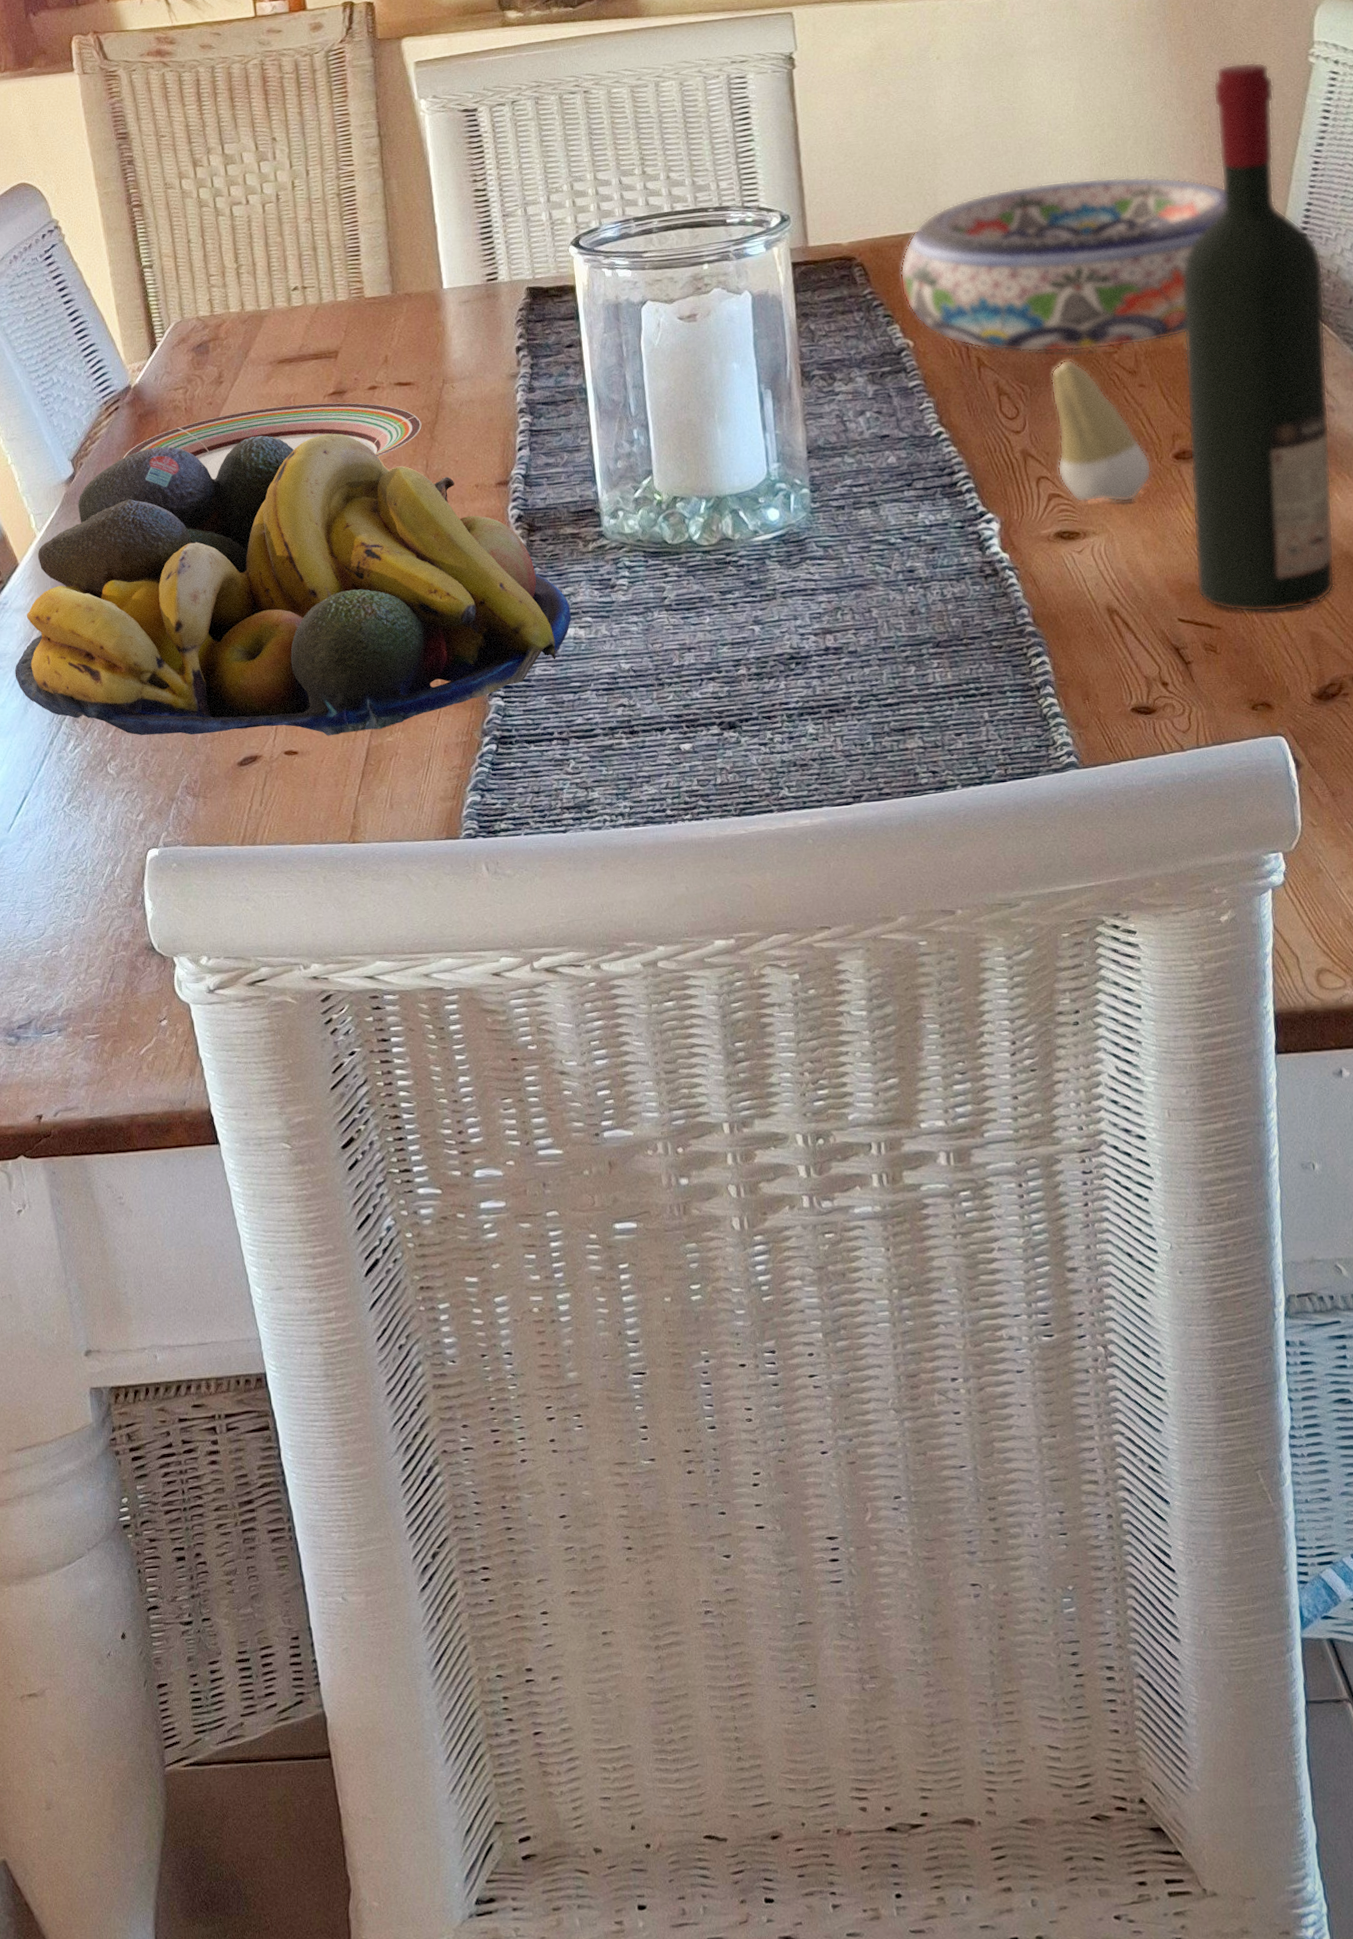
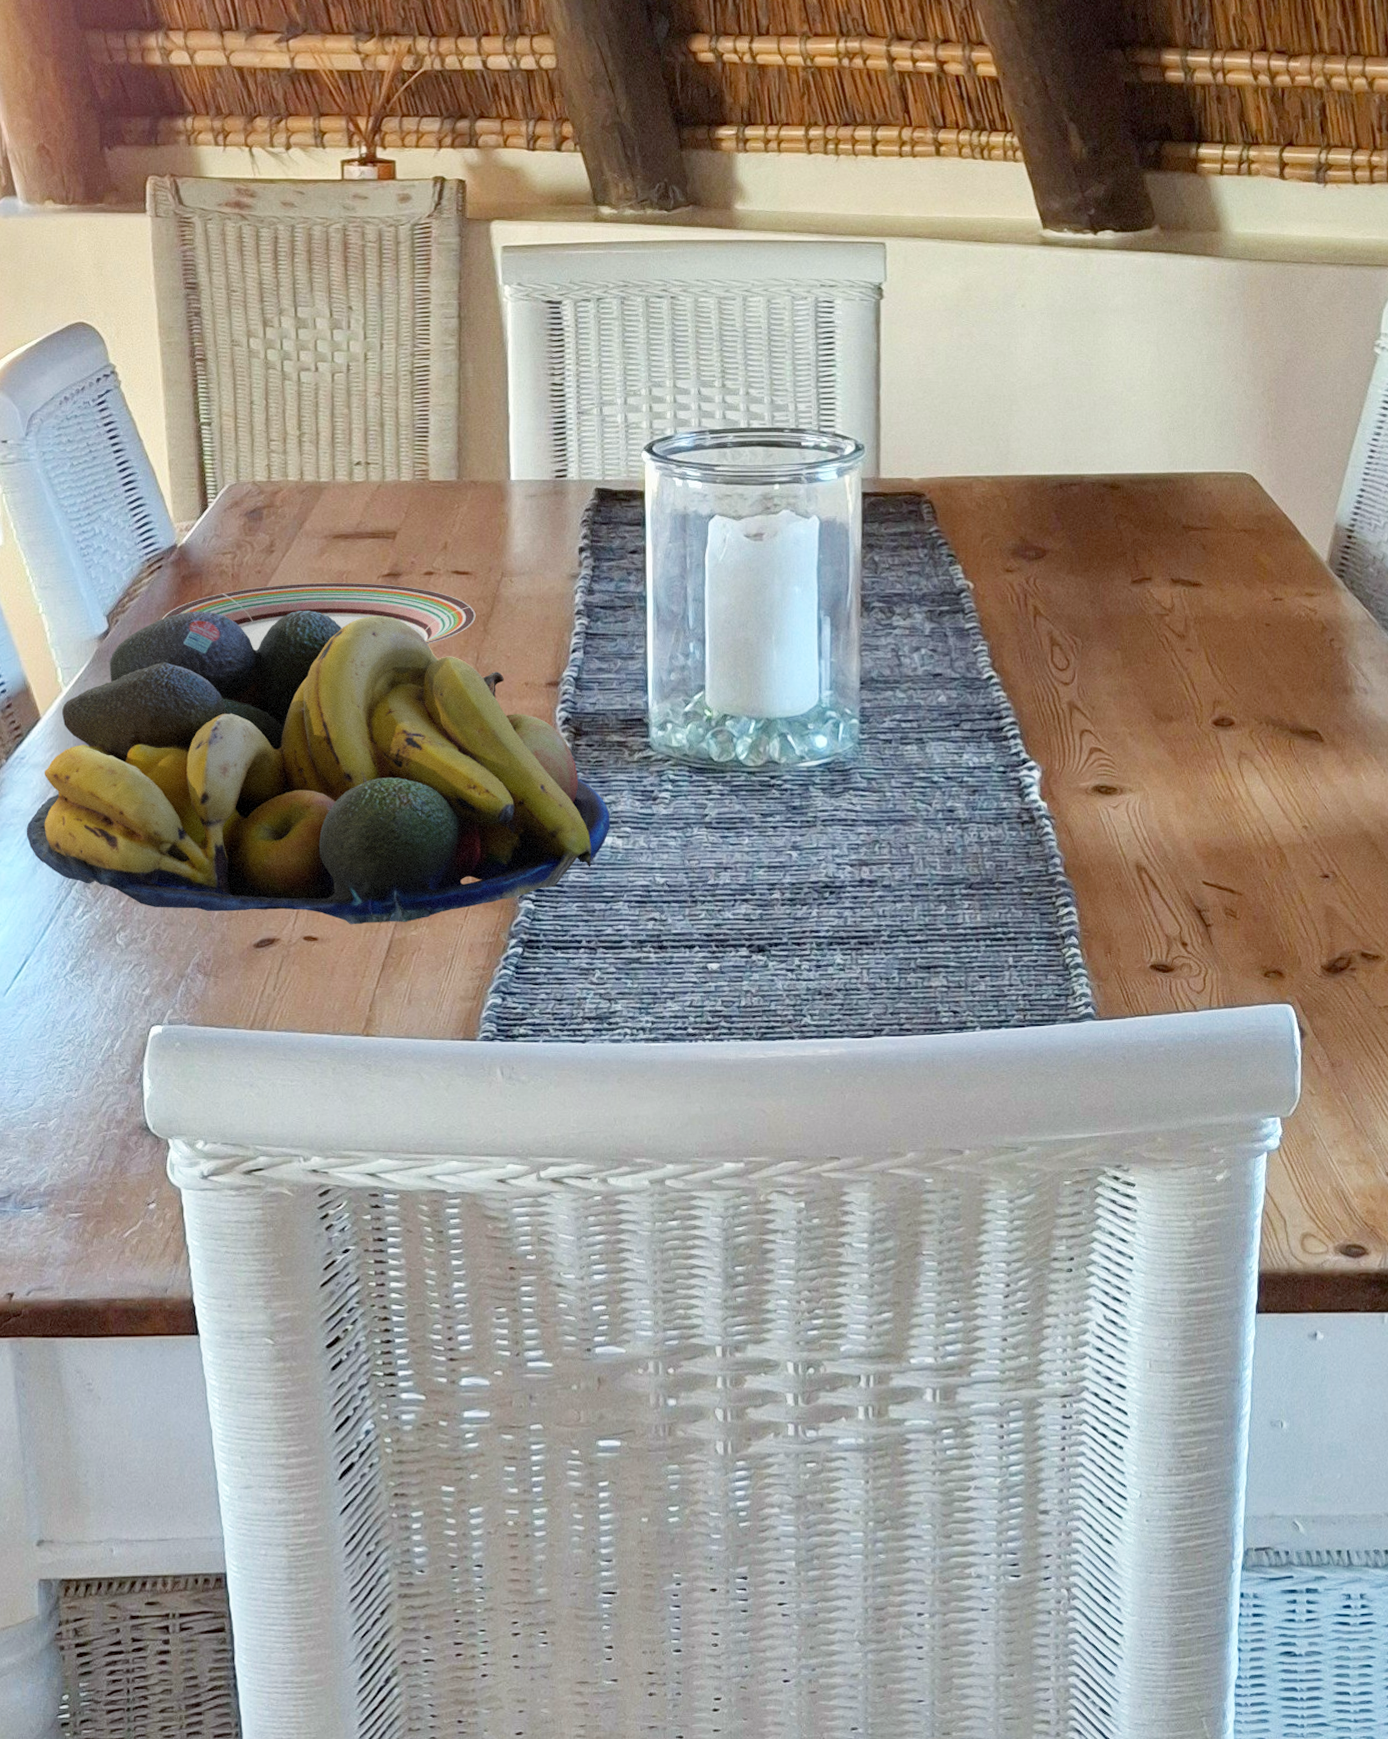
bowl: present [900,176,1226,352] -> none [967,441,1285,610]
tooth: present [1051,359,1152,503] -> none [1101,617,1191,763]
wine bottle: present [1182,61,1335,613] -> none [1223,346,1369,883]

